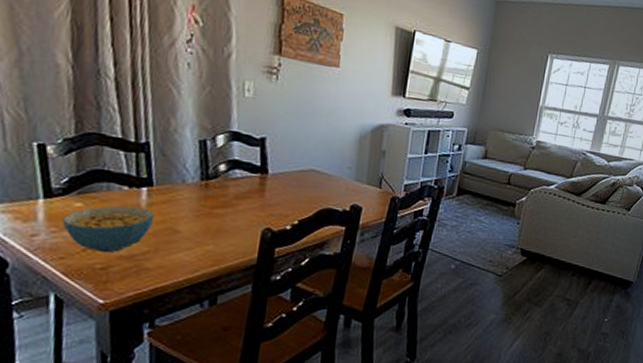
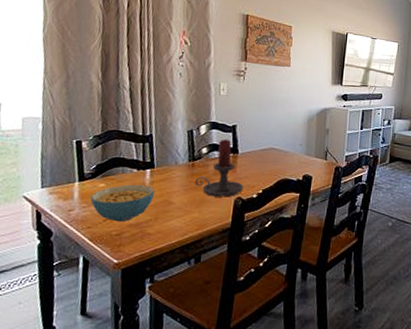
candle holder: none [209,154,275,228] -> present [195,139,244,197]

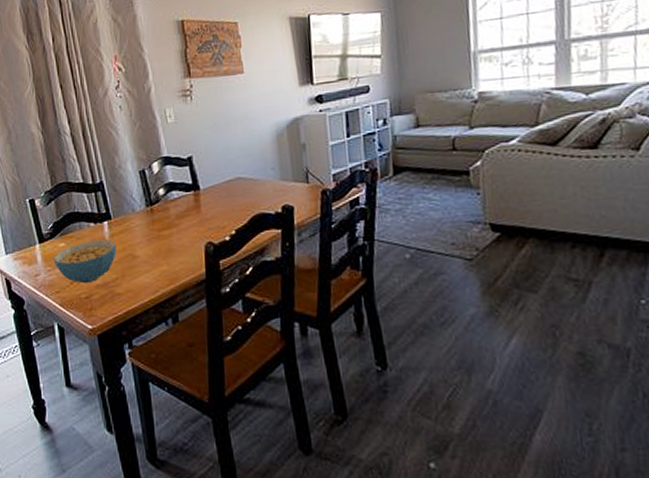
candle holder: present [195,139,244,197] -> none [157,174,213,245]

